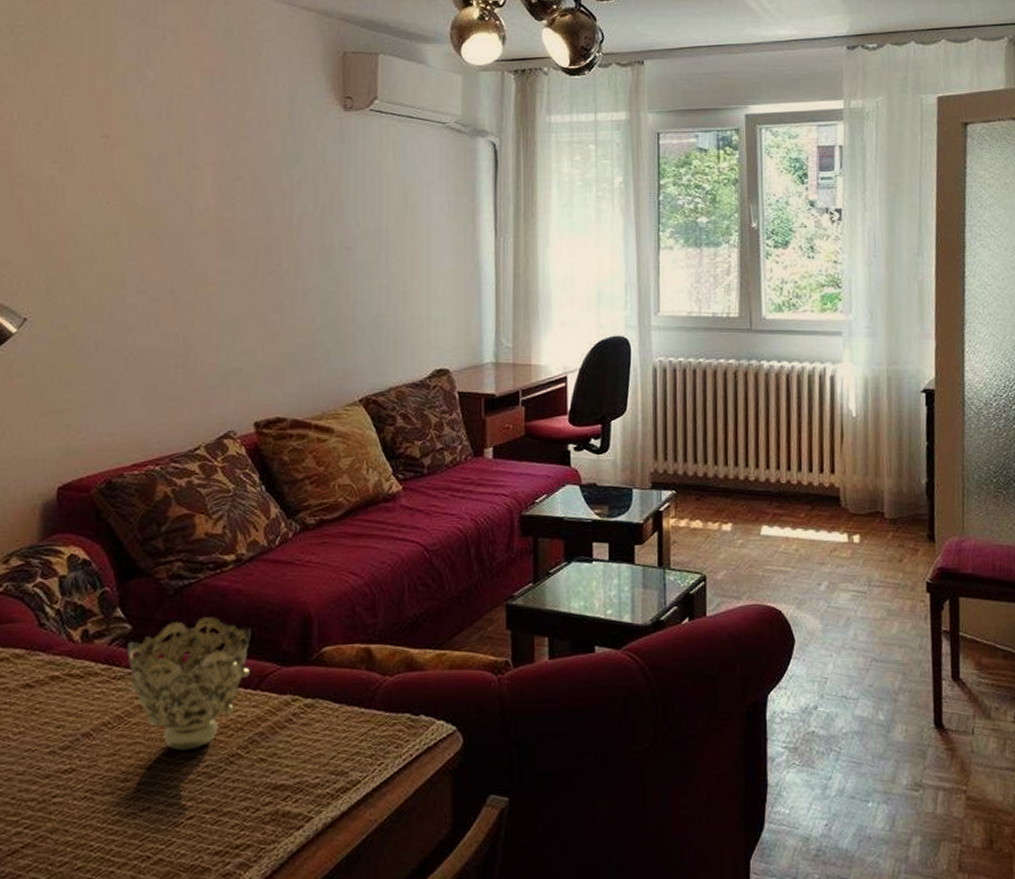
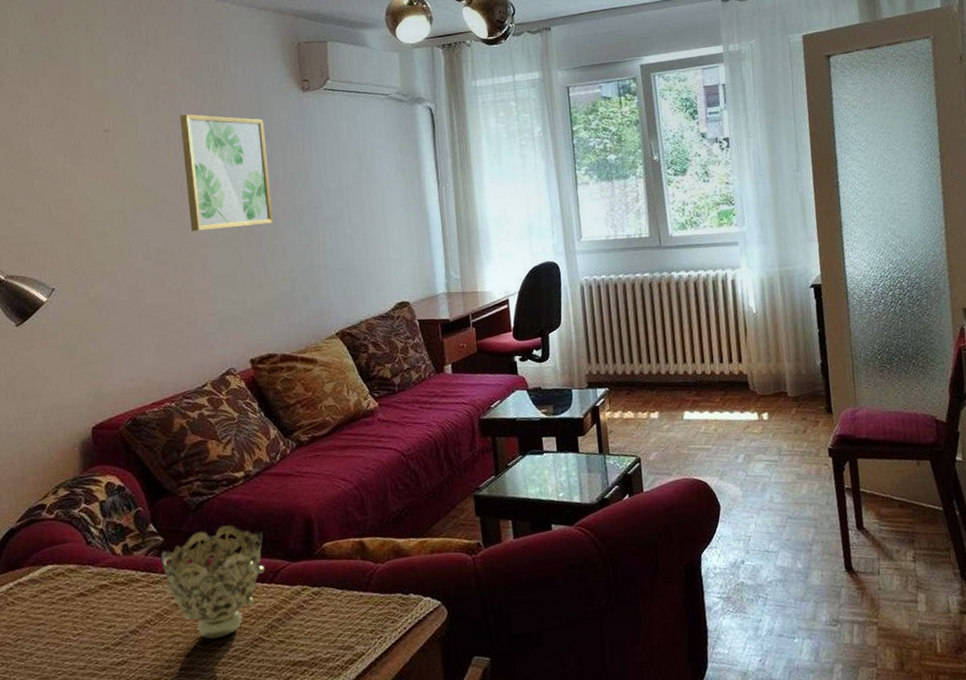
wall art: none [194,125,297,264] -> present [179,114,273,231]

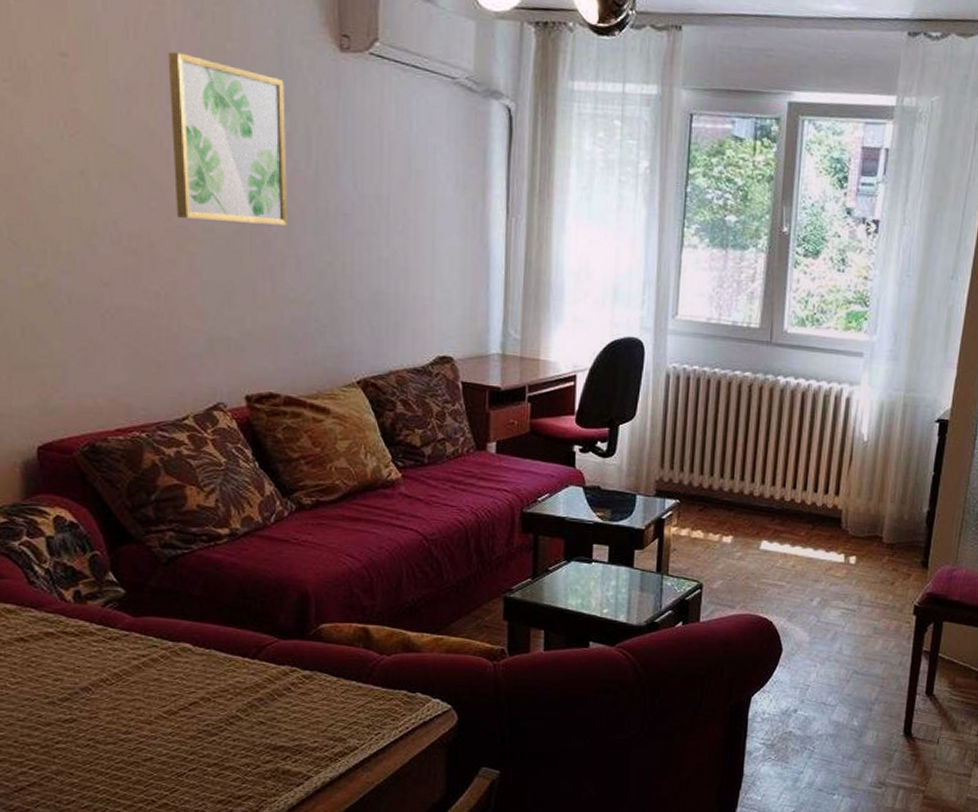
decorative bowl: present [160,525,264,639] -> none [120,587,247,709]

